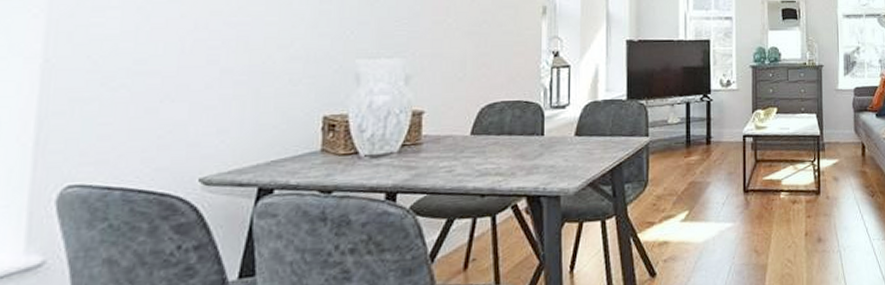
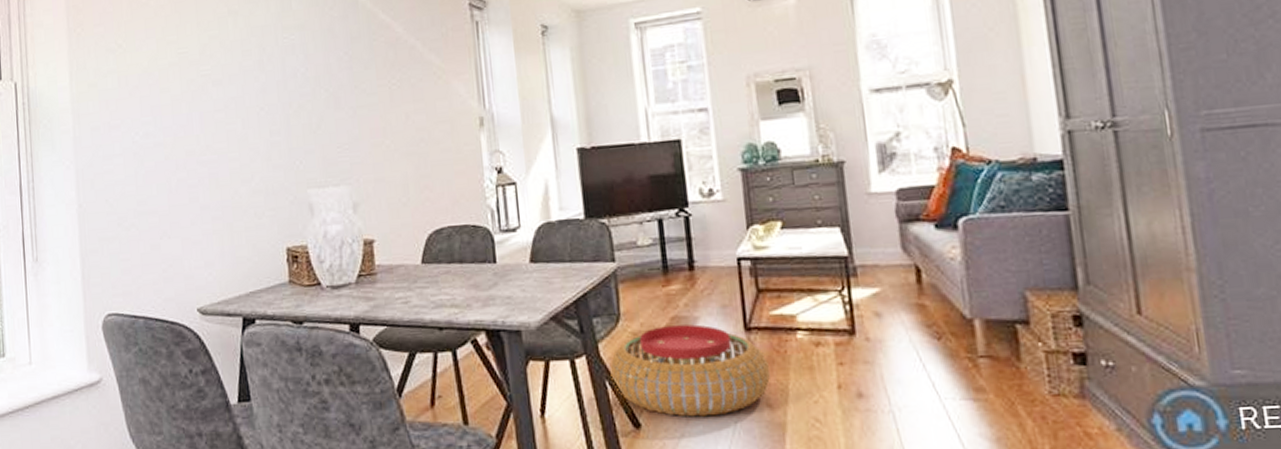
pouf: none [635,188,759,265] -> present [609,324,770,417]

